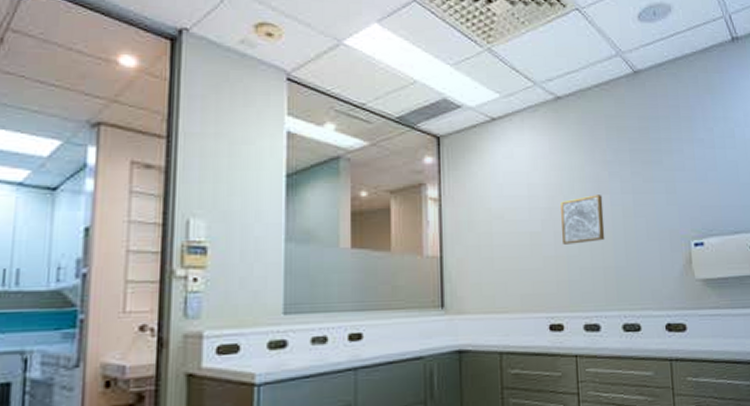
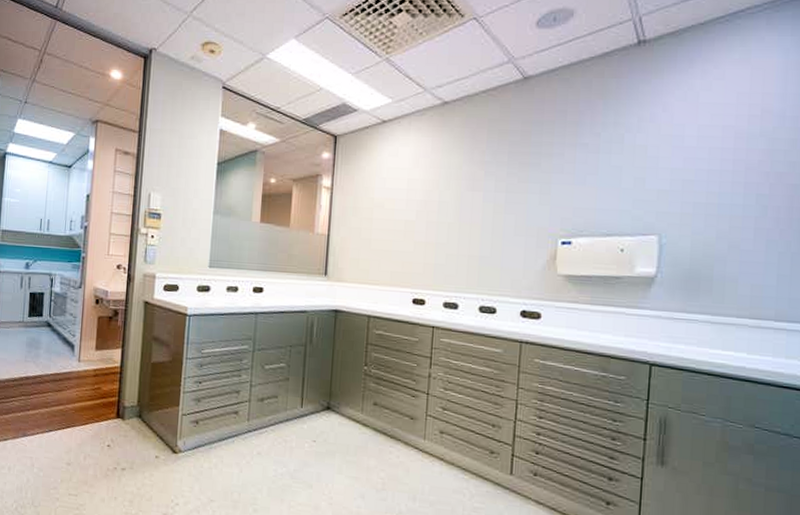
wall art: present [561,195,605,245] -> none [434,191,476,234]

